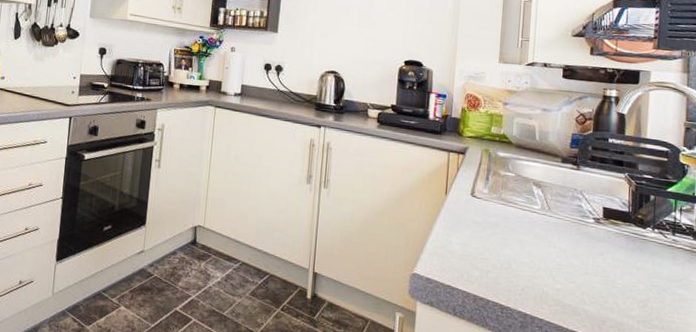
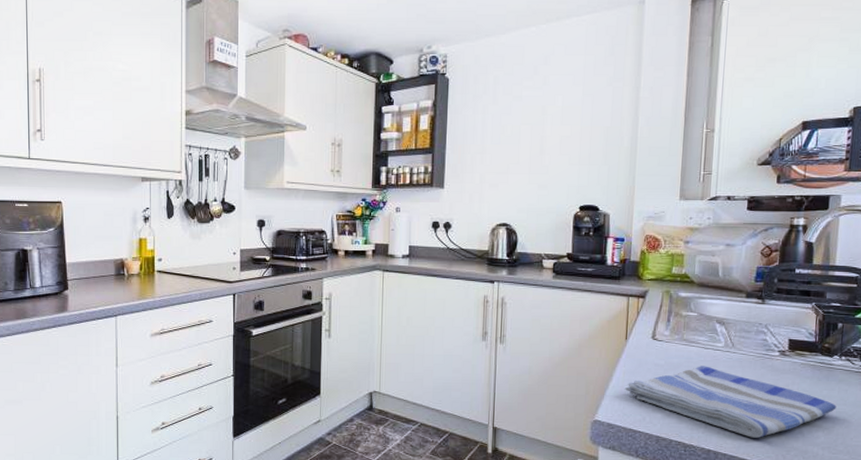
dish towel: none [444,226,651,306] -> present [625,366,837,438]

